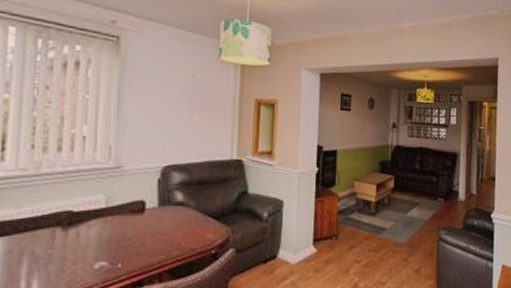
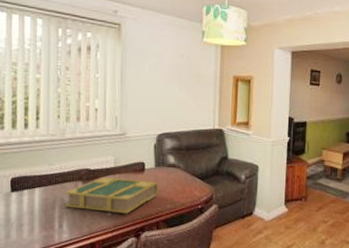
book: none [36,221,162,265] -> present [65,177,158,214]

